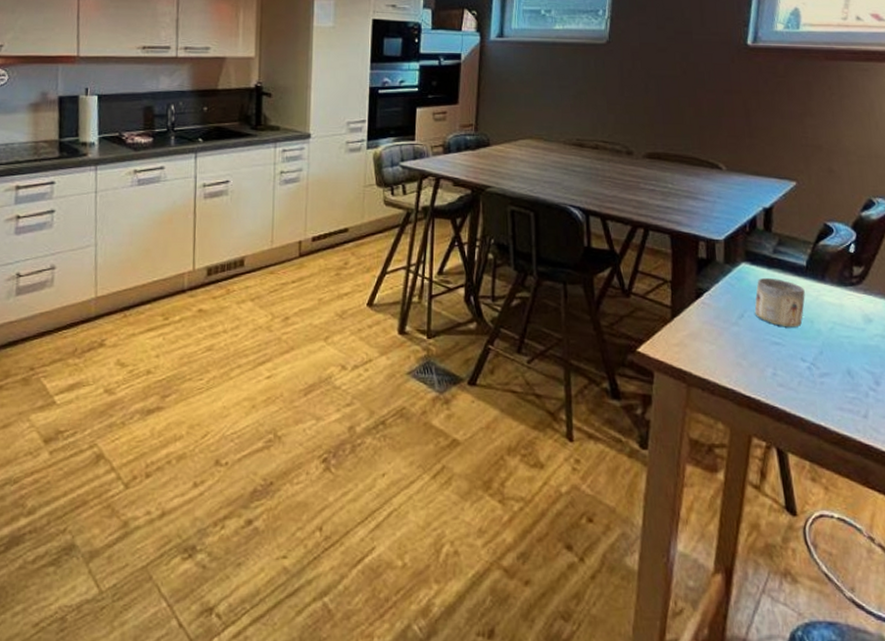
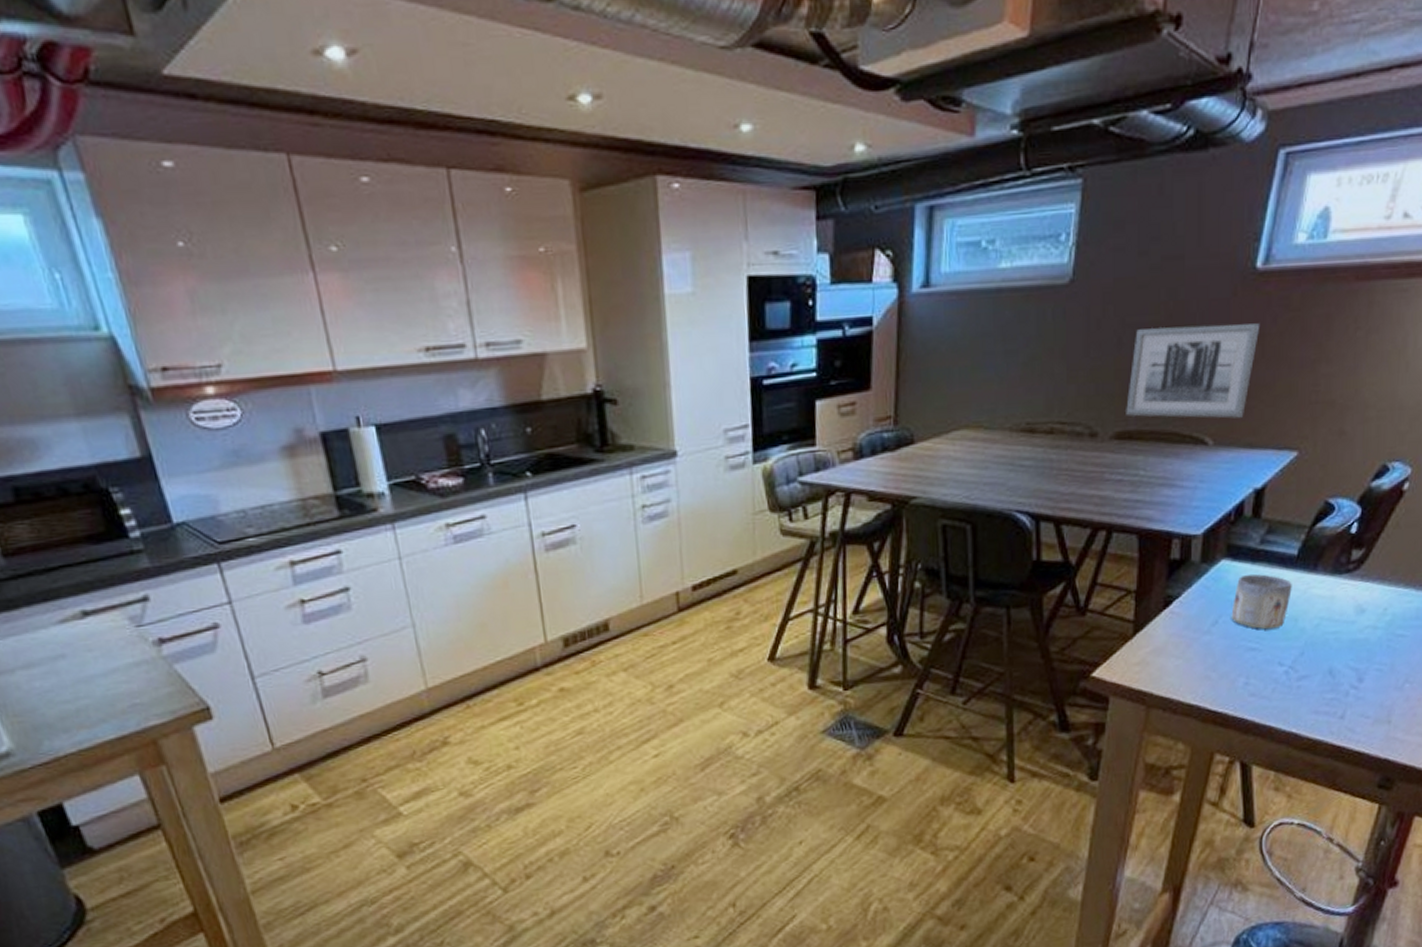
wall art: none [654,80,755,151] -> present [1126,323,1261,419]

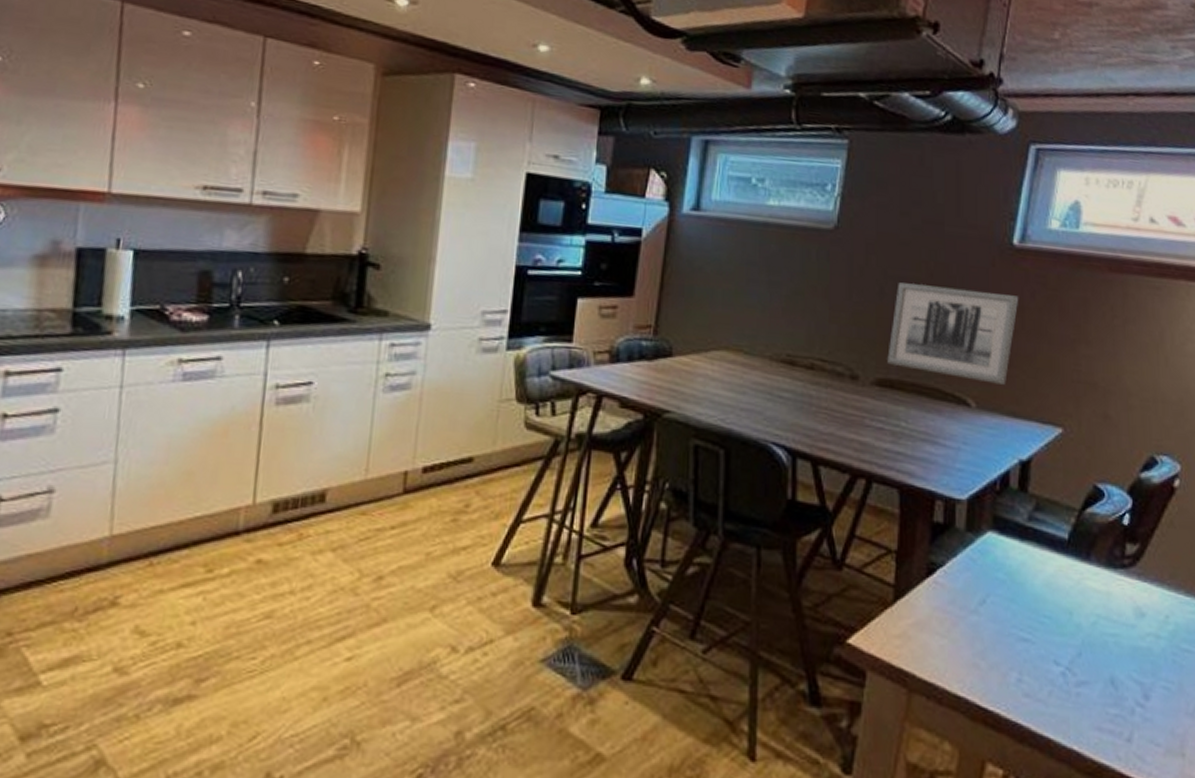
mug: present [1231,574,1292,630] -> none [1000,552,1064,620]

